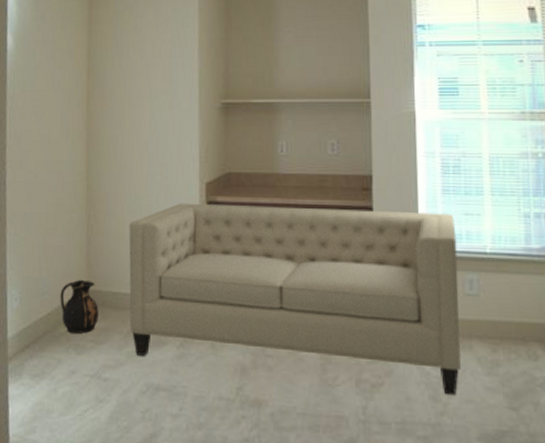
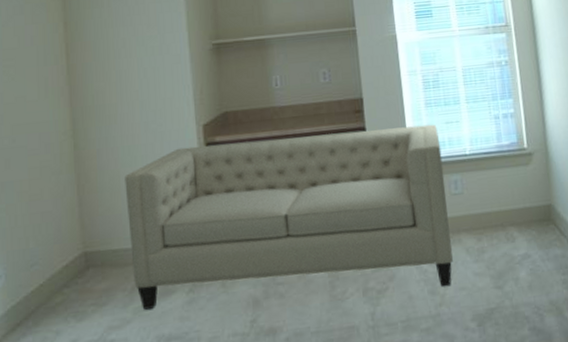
ceramic jug: present [60,279,99,334] -> none [52,242,99,301]

